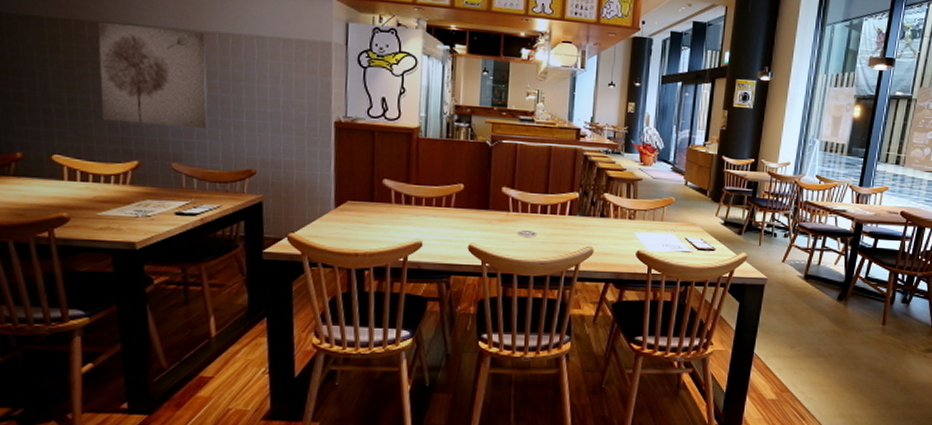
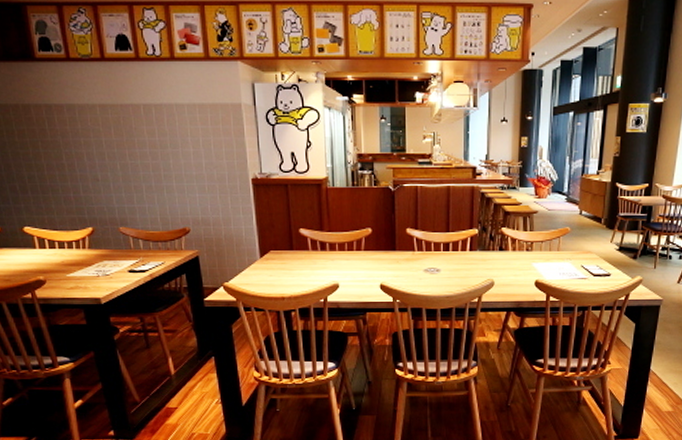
wall art: present [97,21,209,128] -> none [41,103,145,194]

